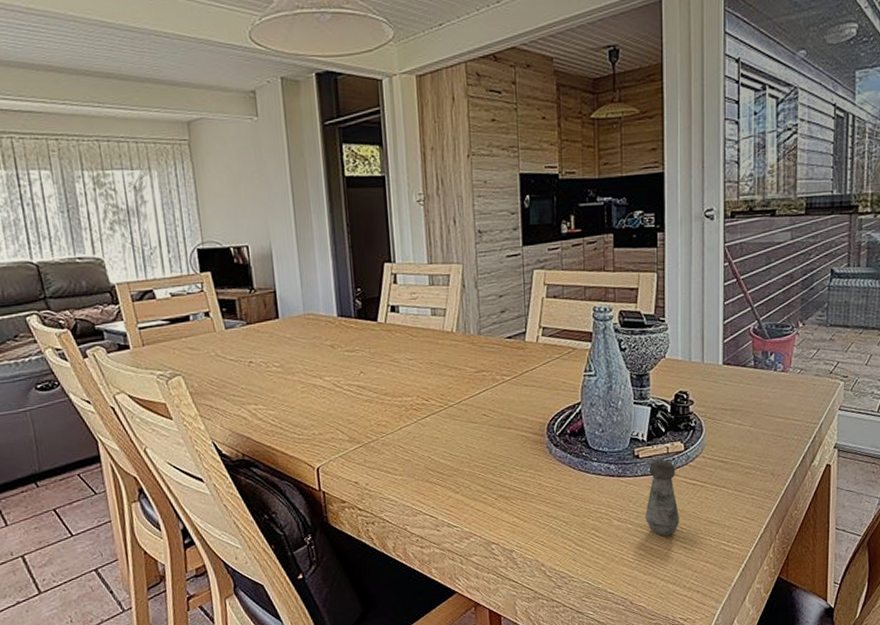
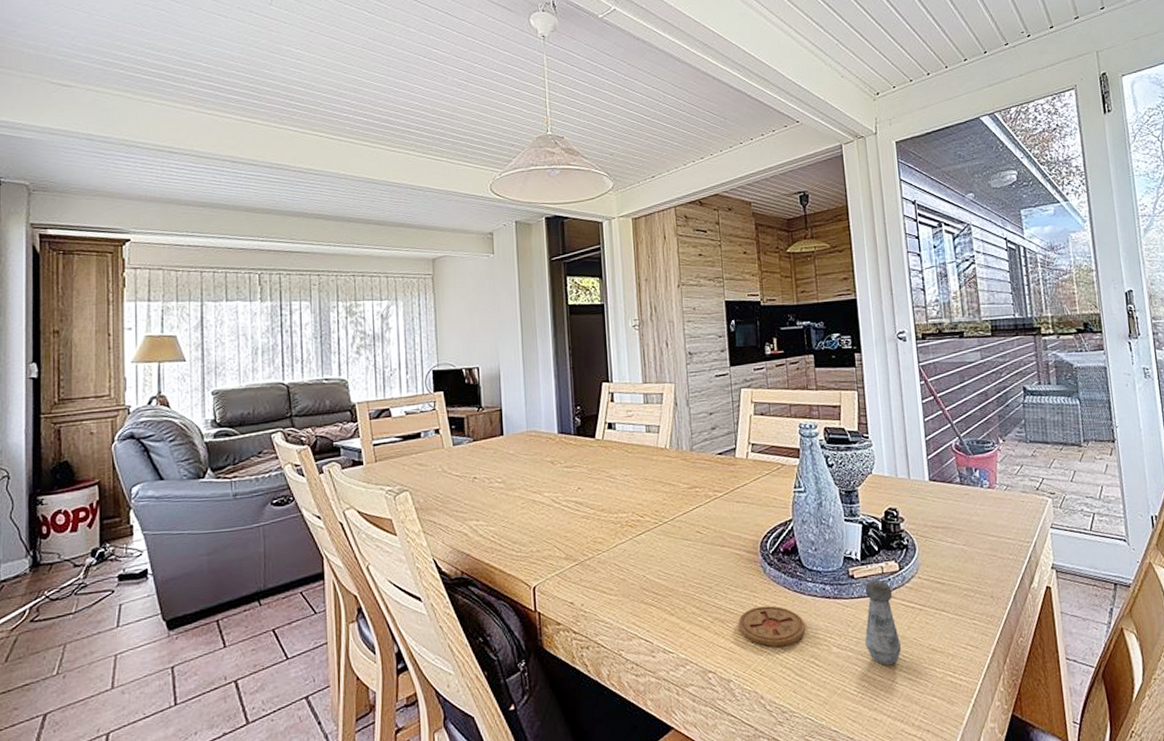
coaster: none [522,483,589,521] -> present [738,606,806,647]

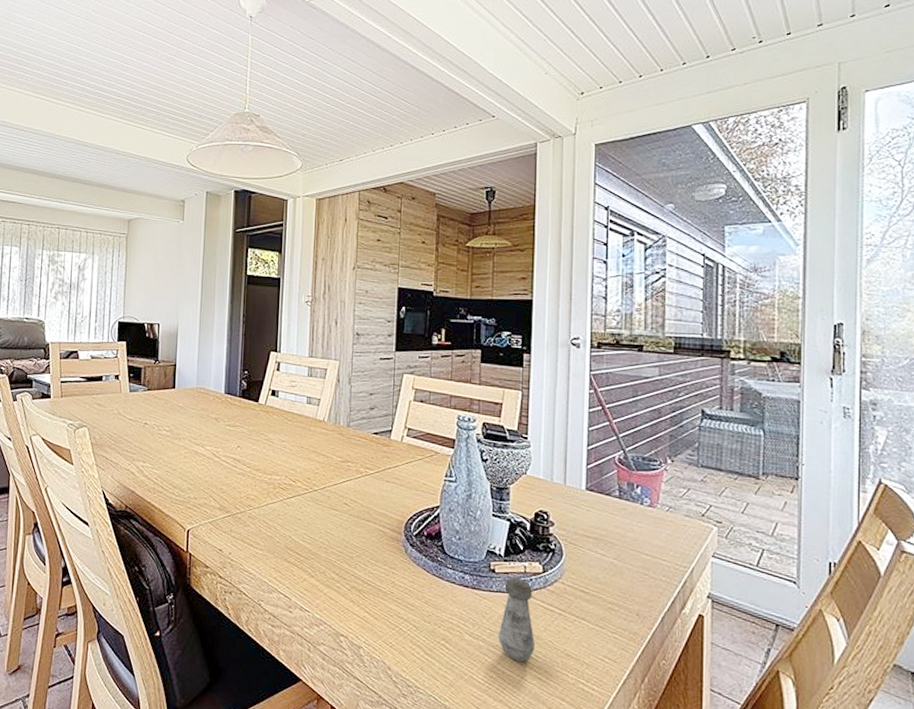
coaster: present [738,606,806,647] -> none [374,583,441,625]

